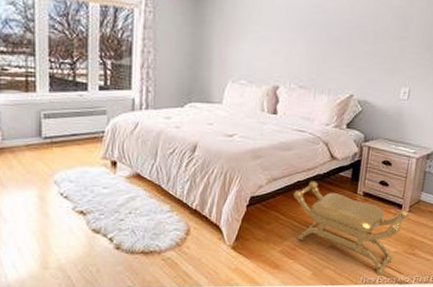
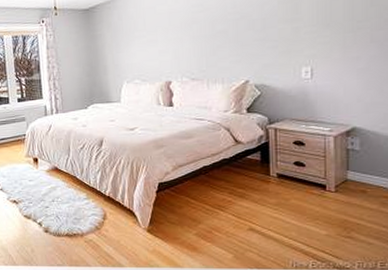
stool: present [293,181,409,276] -> none [201,165,336,261]

